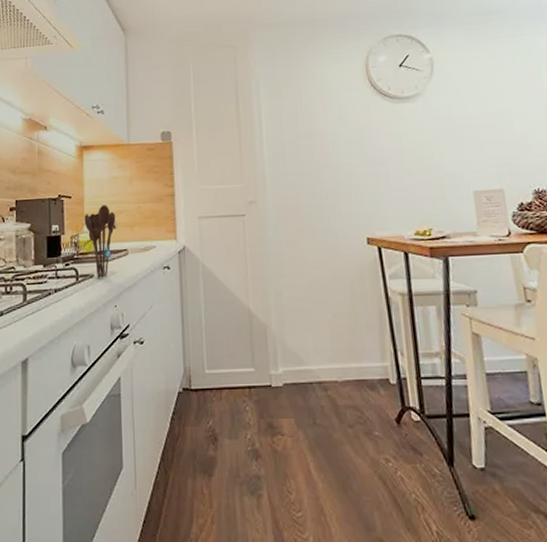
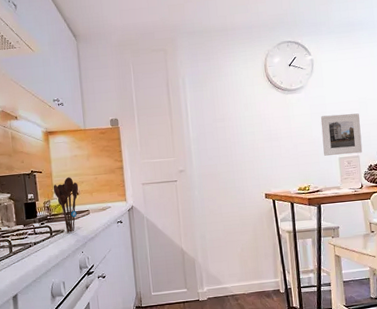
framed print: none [444,130,509,188] -> present [320,113,363,156]

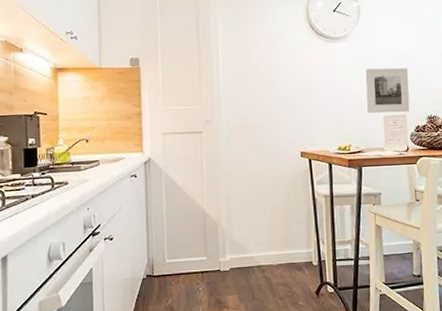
utensil holder: present [53,177,79,233] -> none [59,121,89,185]

